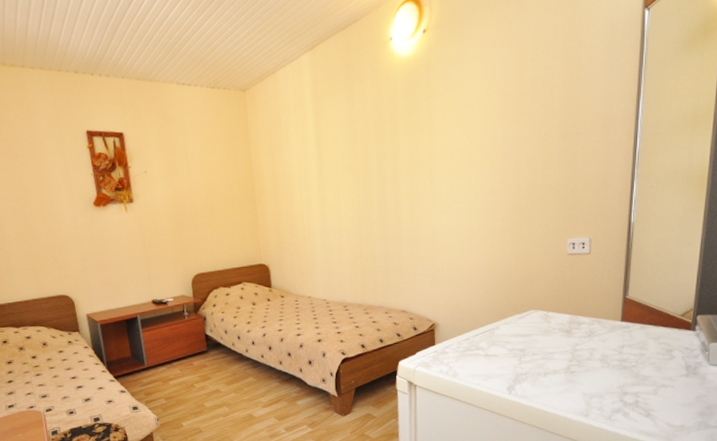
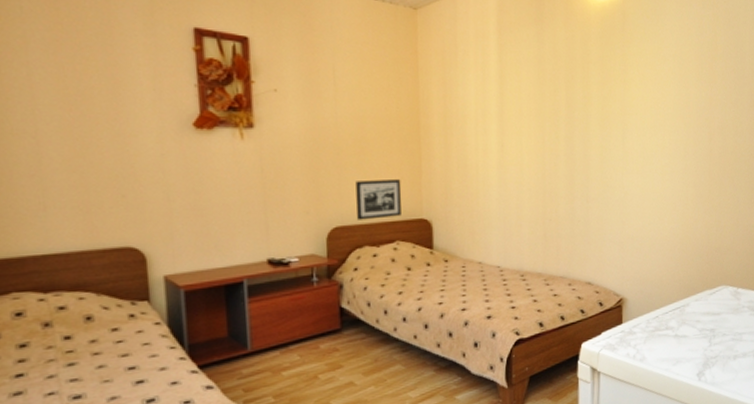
picture frame: none [209,233,245,268] -> present [355,179,402,220]

